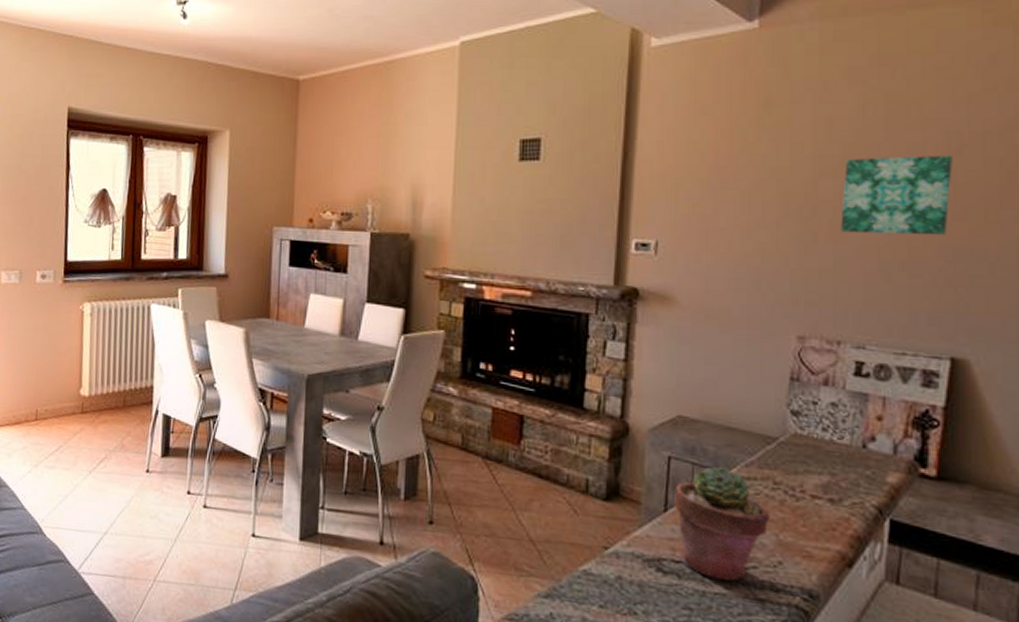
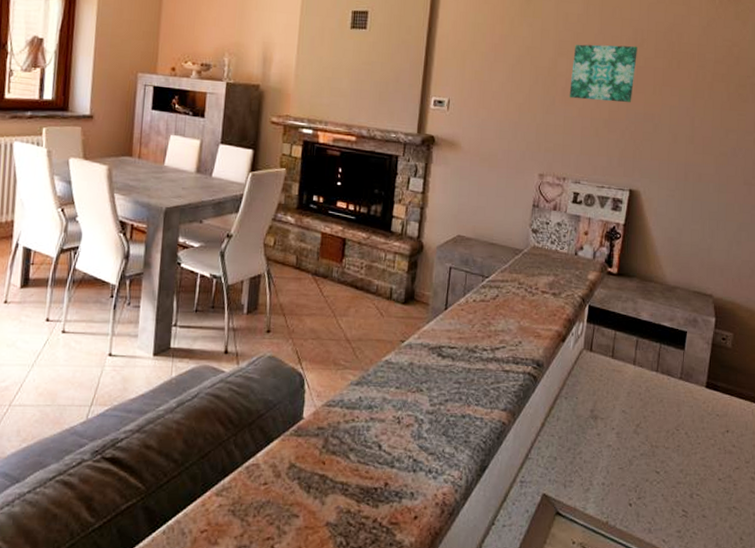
potted succulent: present [674,466,770,581] -> none [452,273,515,359]

